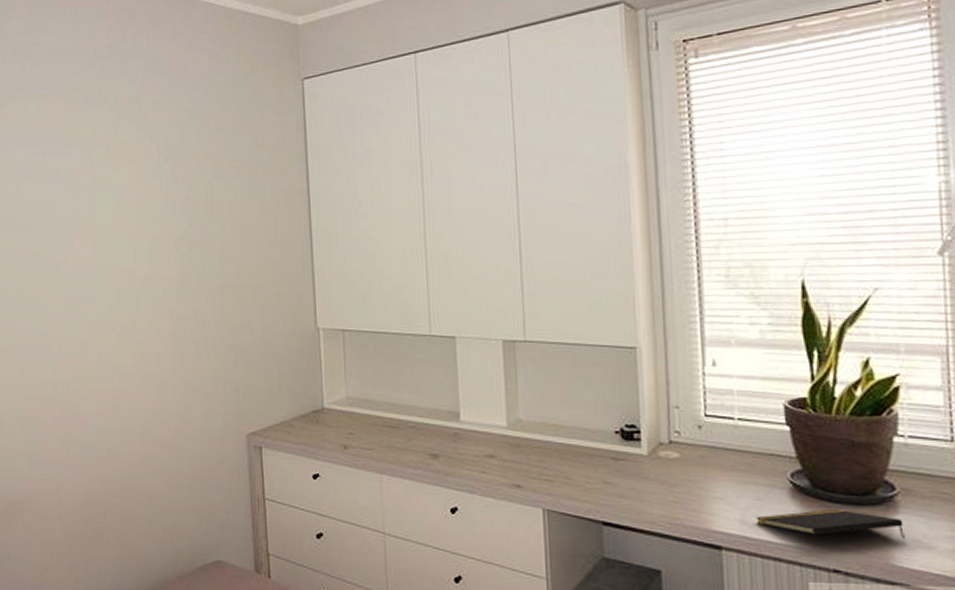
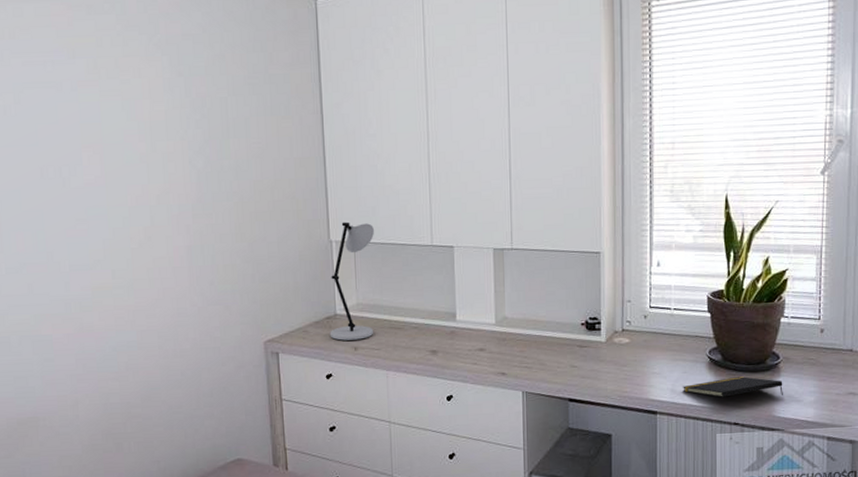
desk lamp: none [316,308,365,437] -> present [329,221,374,341]

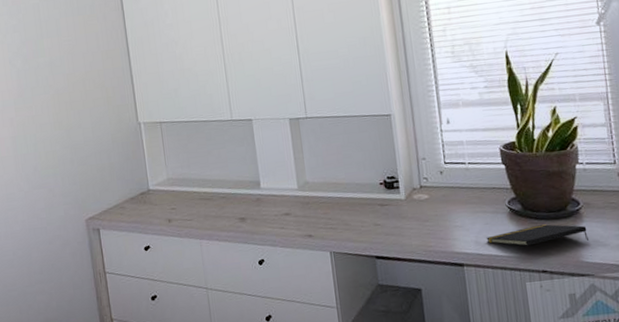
desk lamp: present [329,221,374,341] -> none [142,104,185,214]

